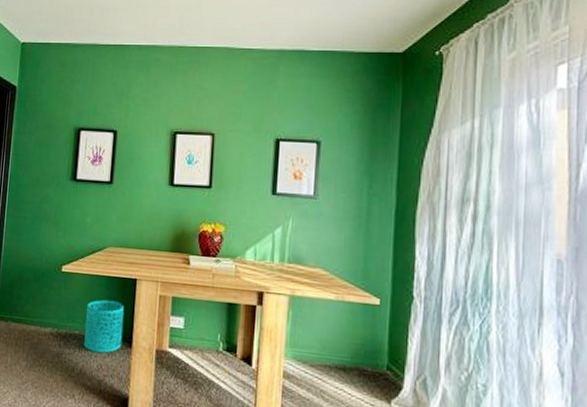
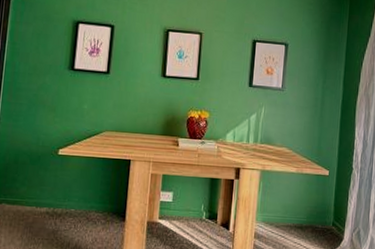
wastebasket: present [83,299,125,353] -> none [79,179,119,228]

